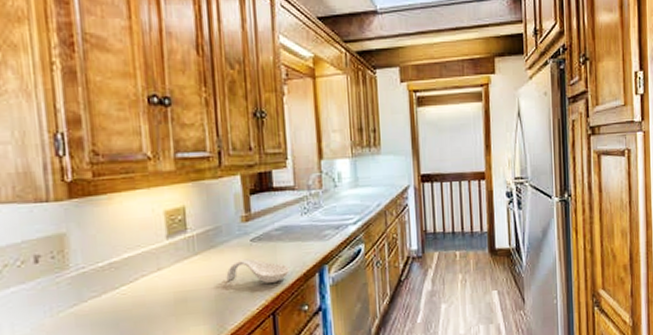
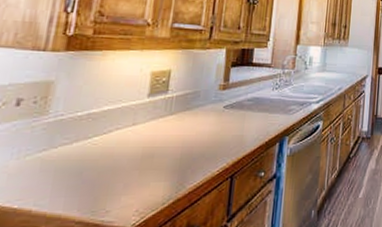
spoon rest: present [226,258,291,284] -> none [195,123,255,149]

